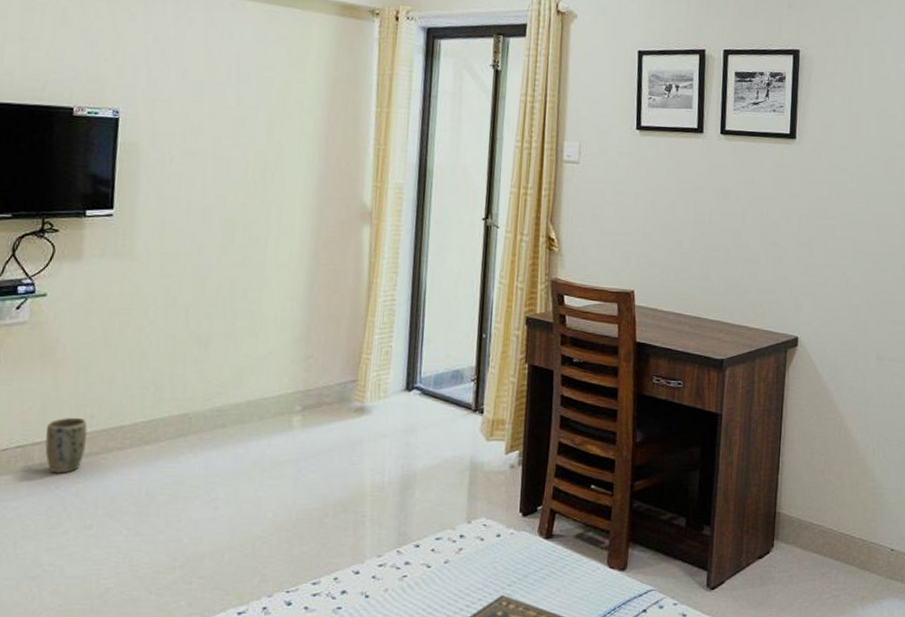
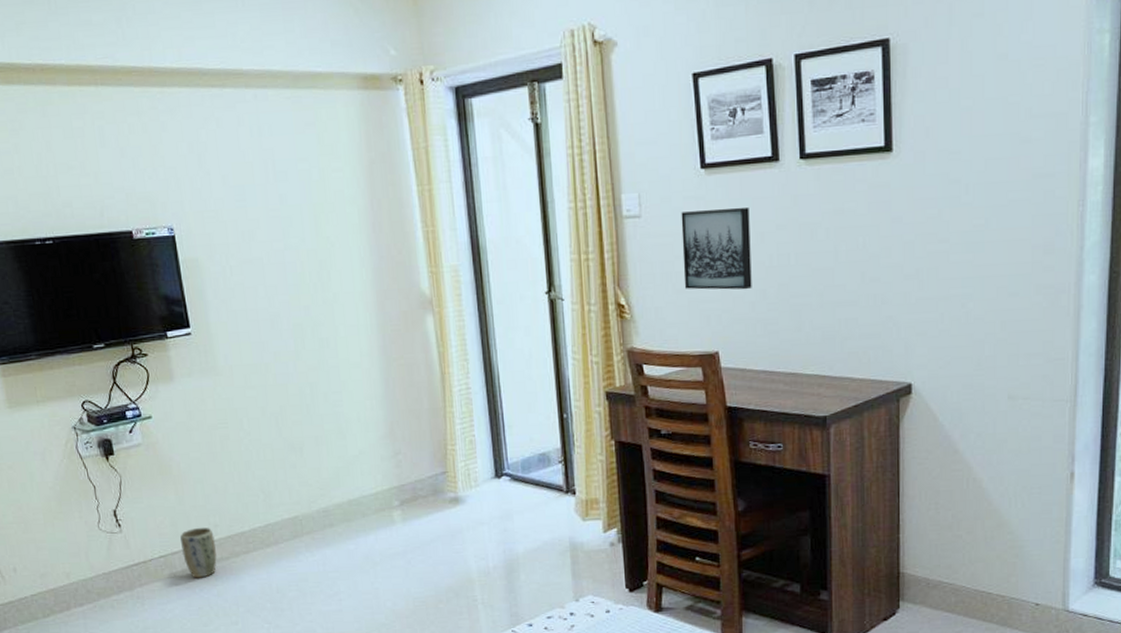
wall art: none [610,164,674,239] -> present [681,208,752,290]

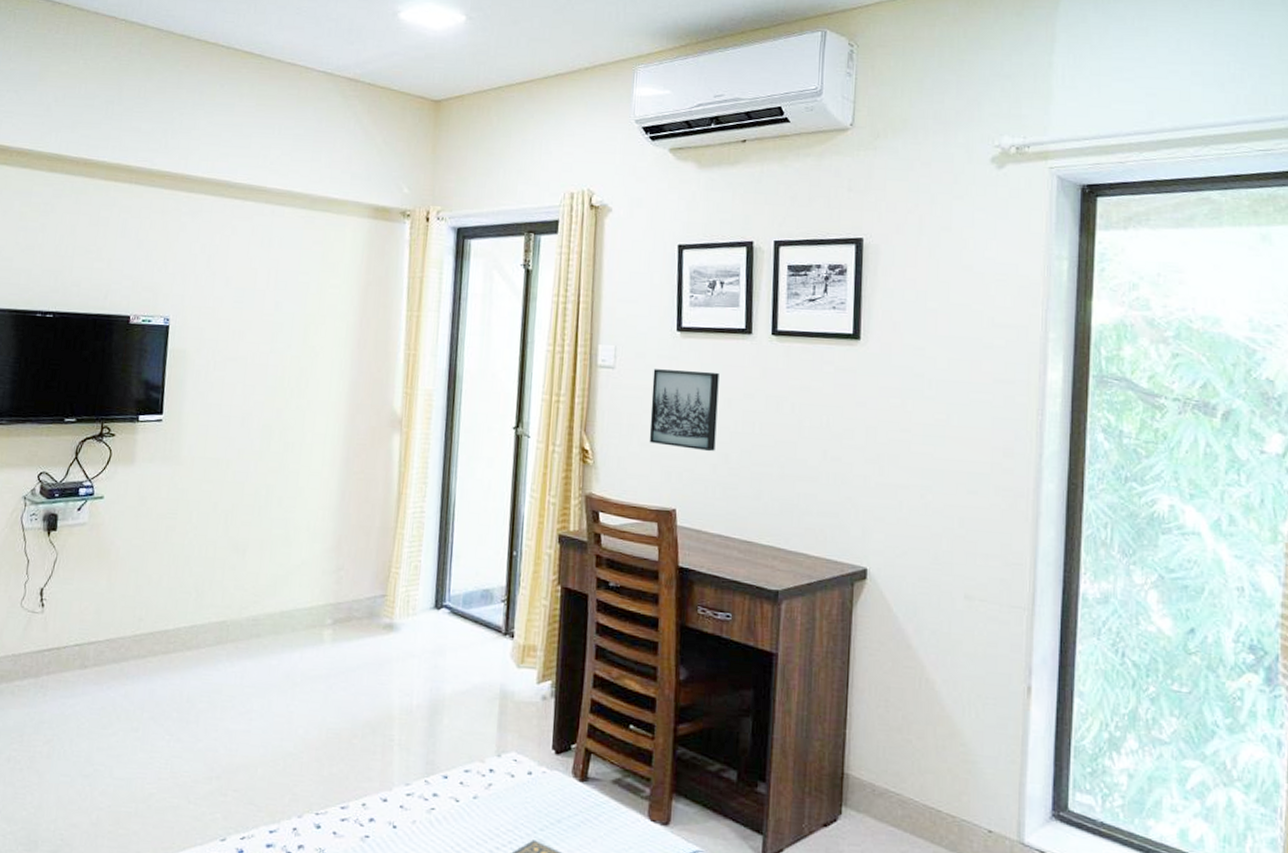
plant pot: present [180,527,217,578] -> none [99,618,136,675]

